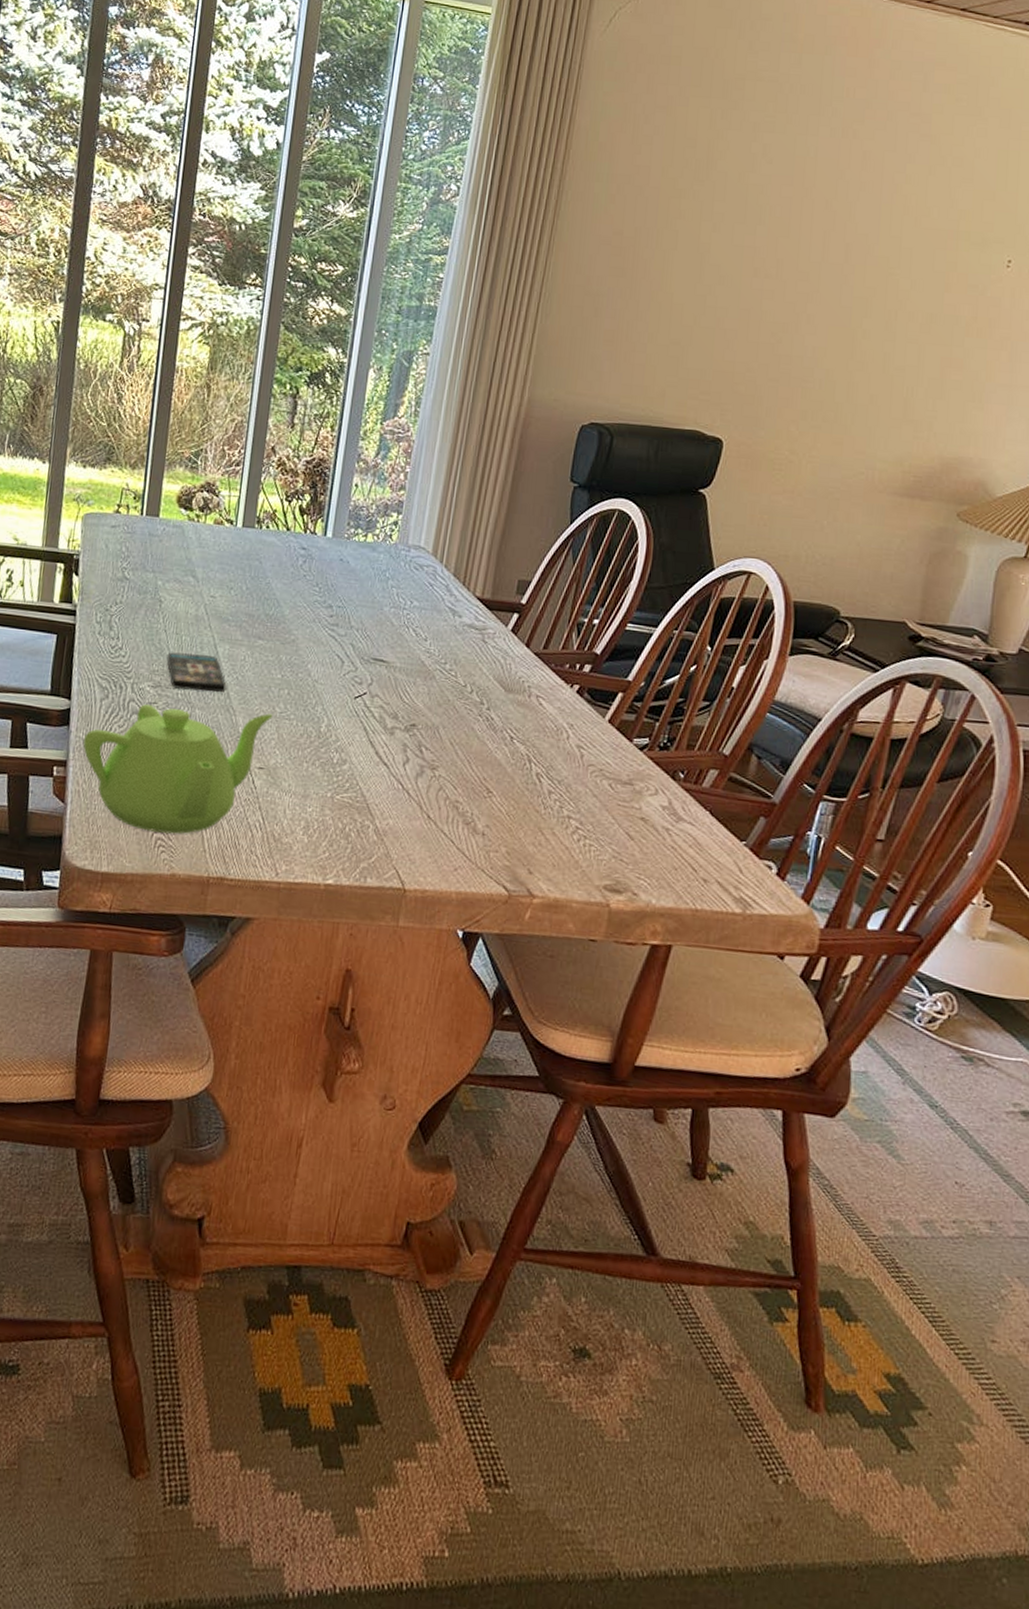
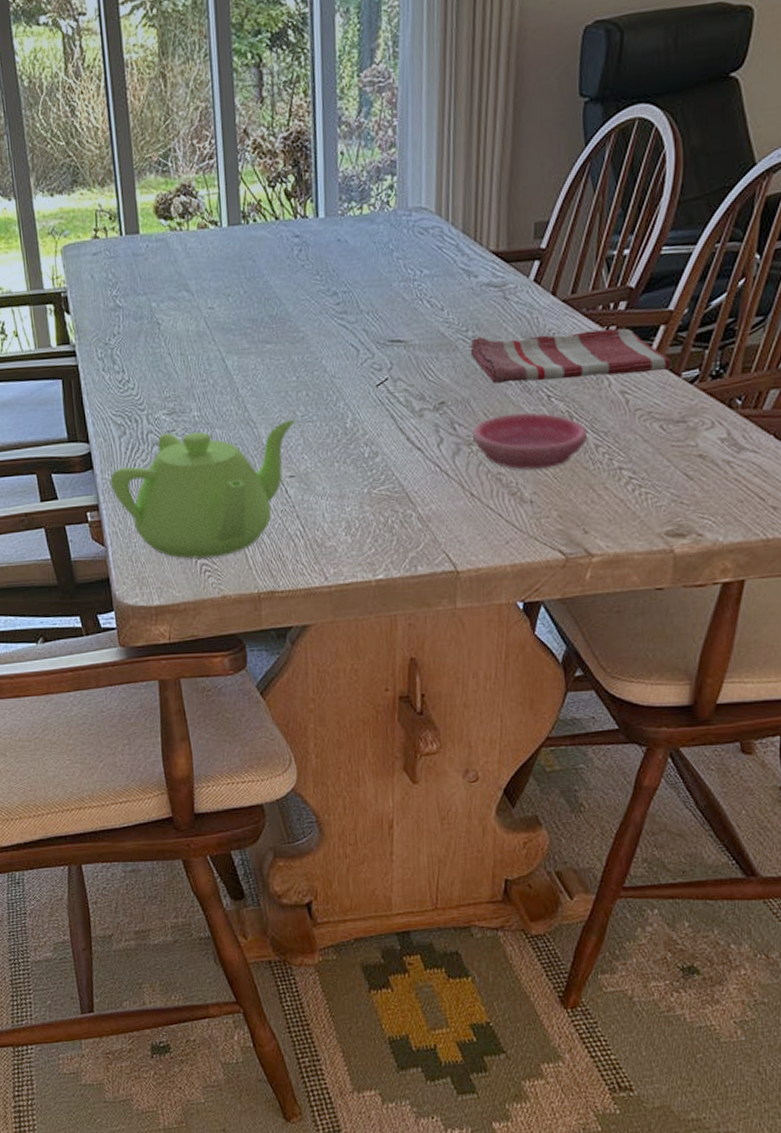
smartphone: present [167,652,227,693] -> none [176,371,242,412]
saucer: none [436,747,544,805] -> present [472,412,588,470]
dish towel: none [445,670,626,735] -> present [470,328,672,384]

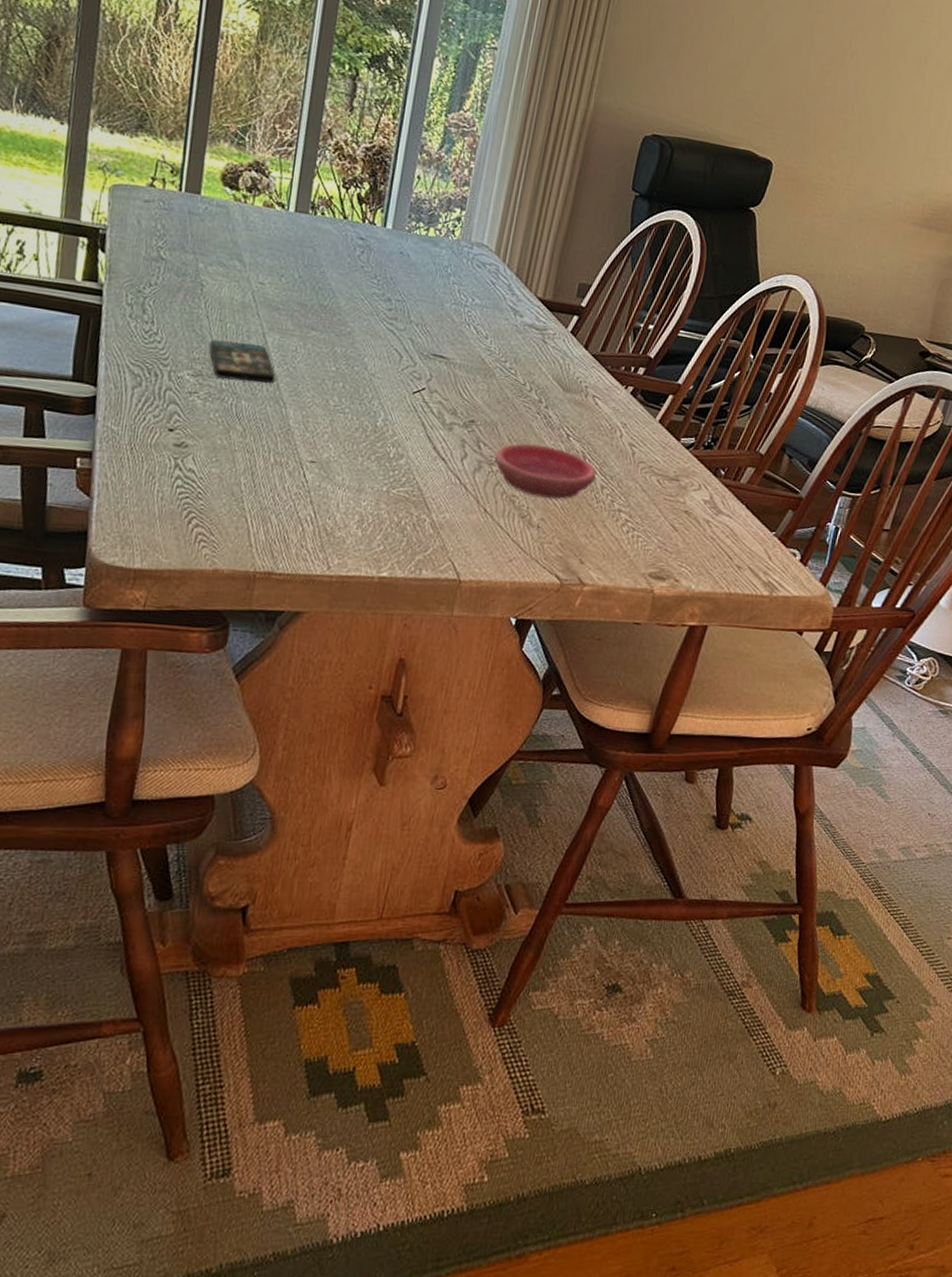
teapot: present [109,419,295,559] -> none [111,394,327,529]
smartphone: none [176,371,242,412] -> present [209,339,276,384]
dish towel: present [470,328,672,384] -> none [505,369,674,434]

